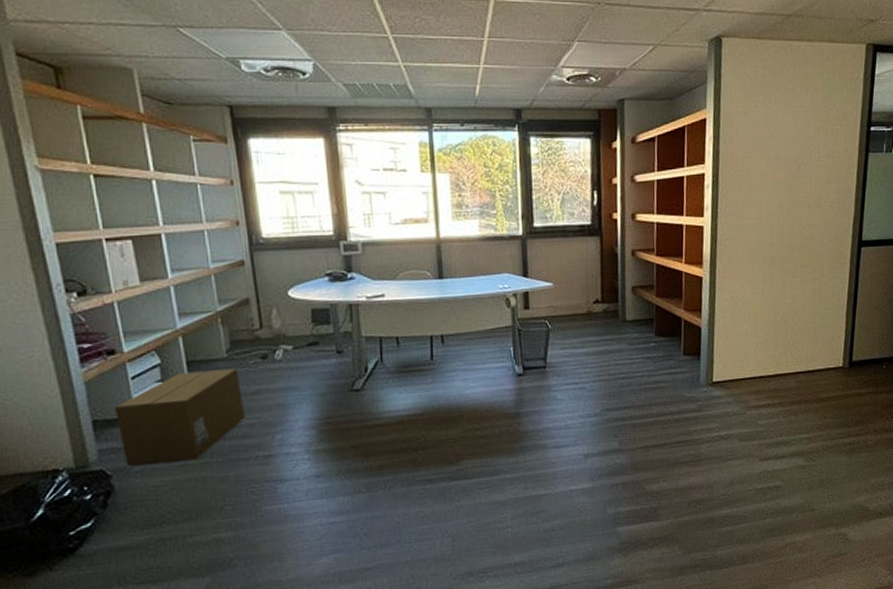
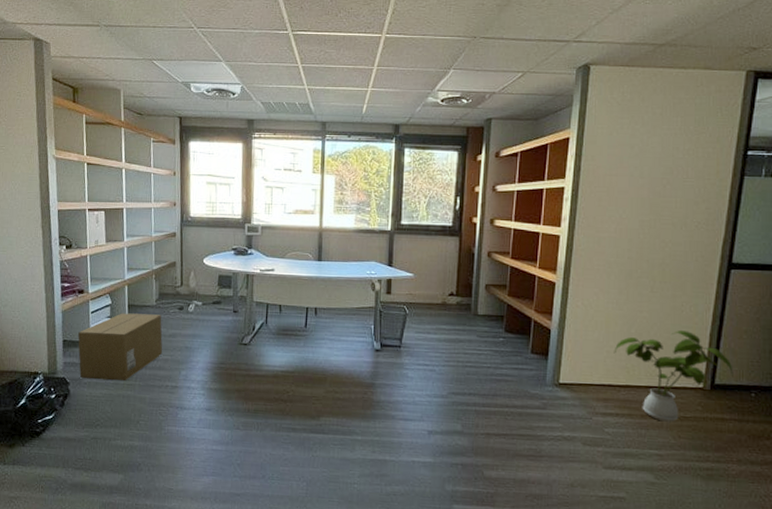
house plant: none [762,312,868,405] -> present [614,330,733,422]

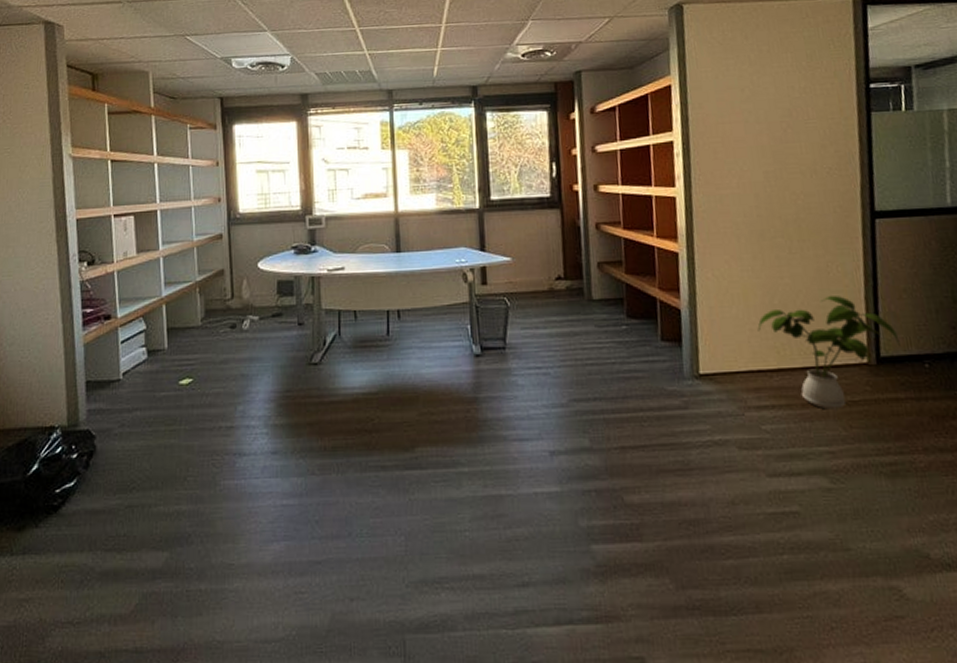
box: present [77,313,163,381] -> none [104,337,213,429]

